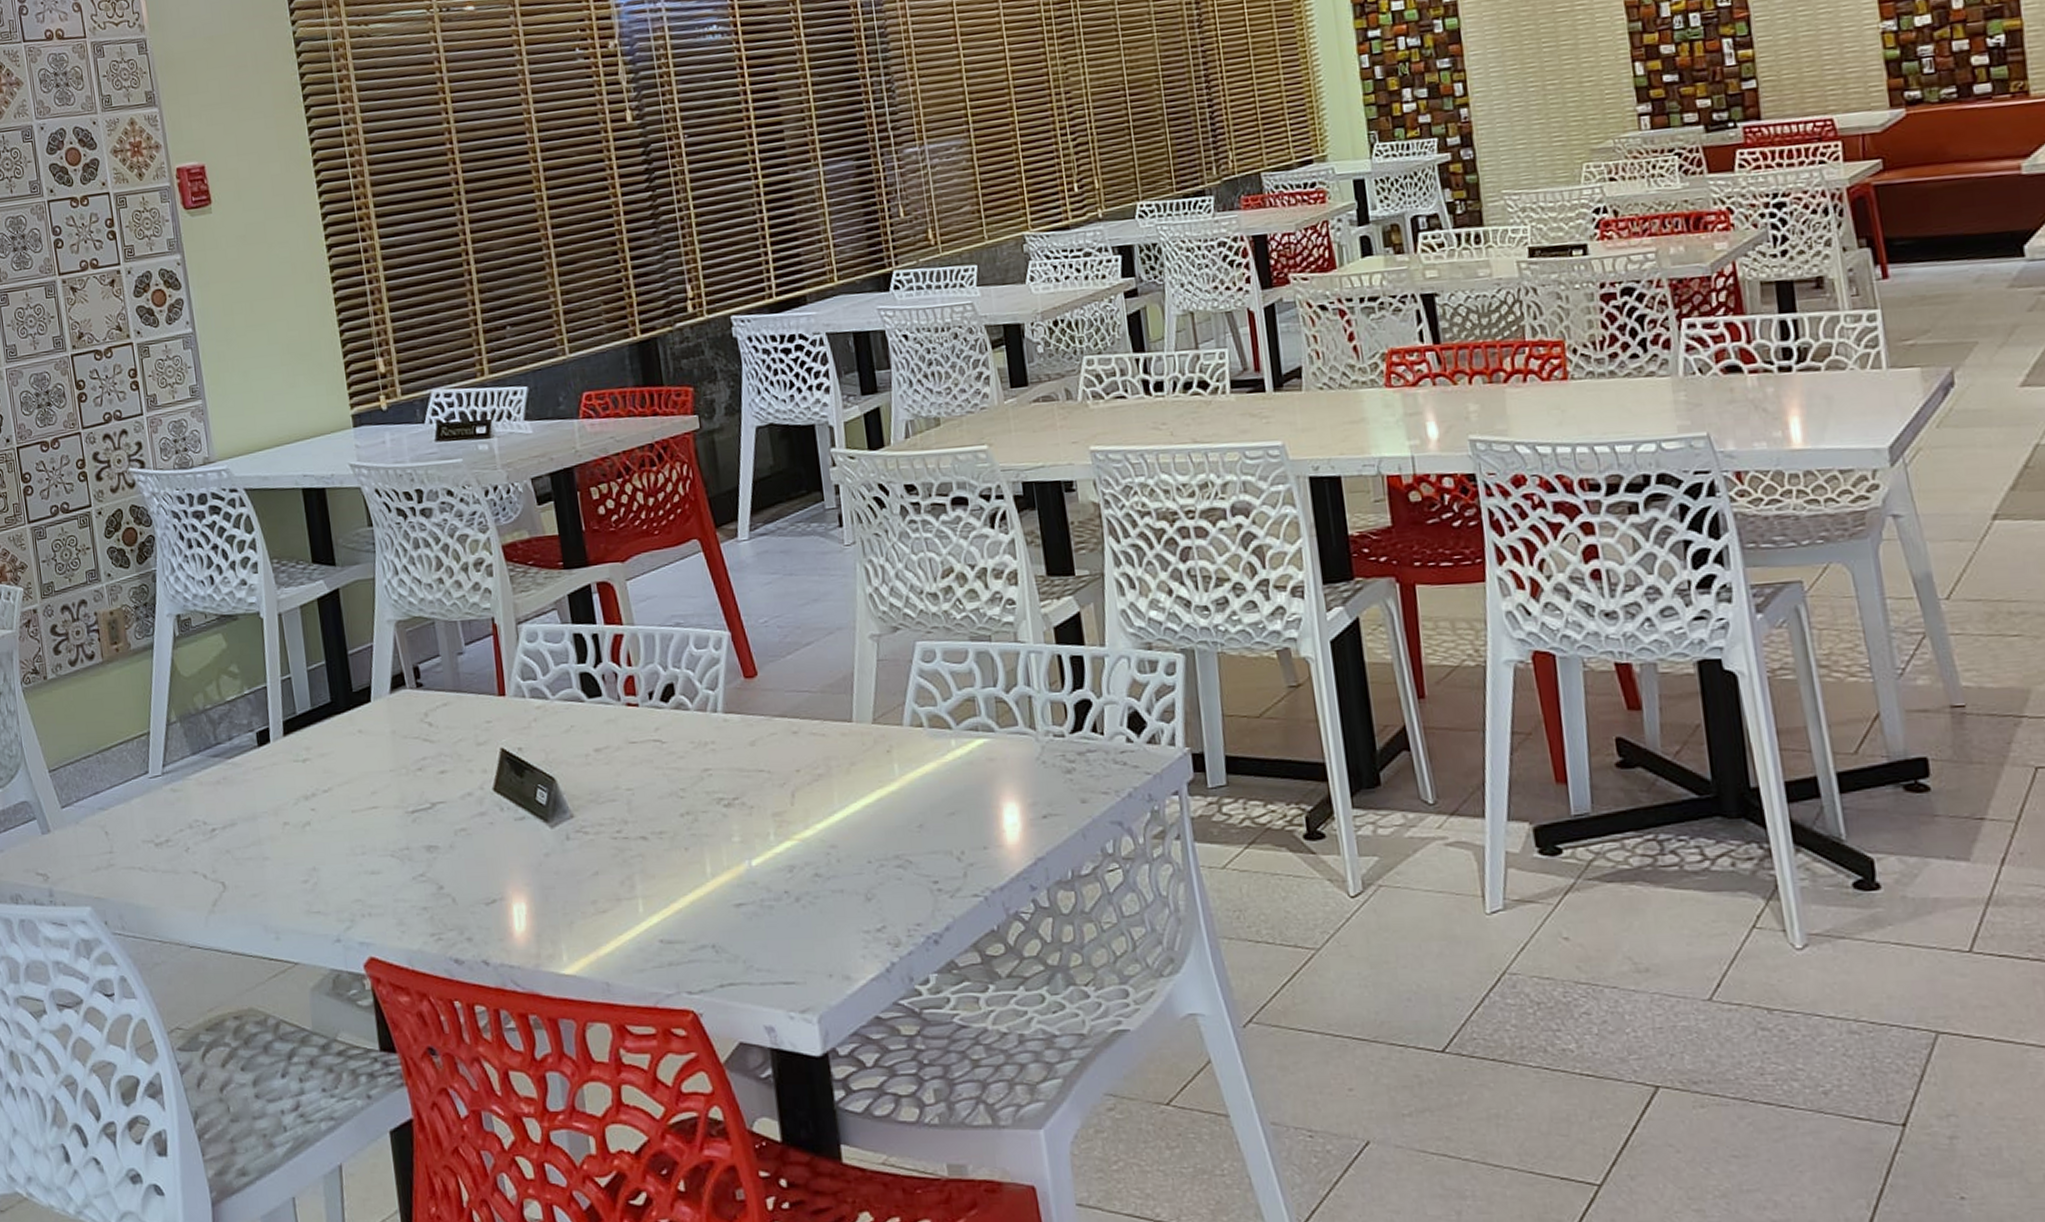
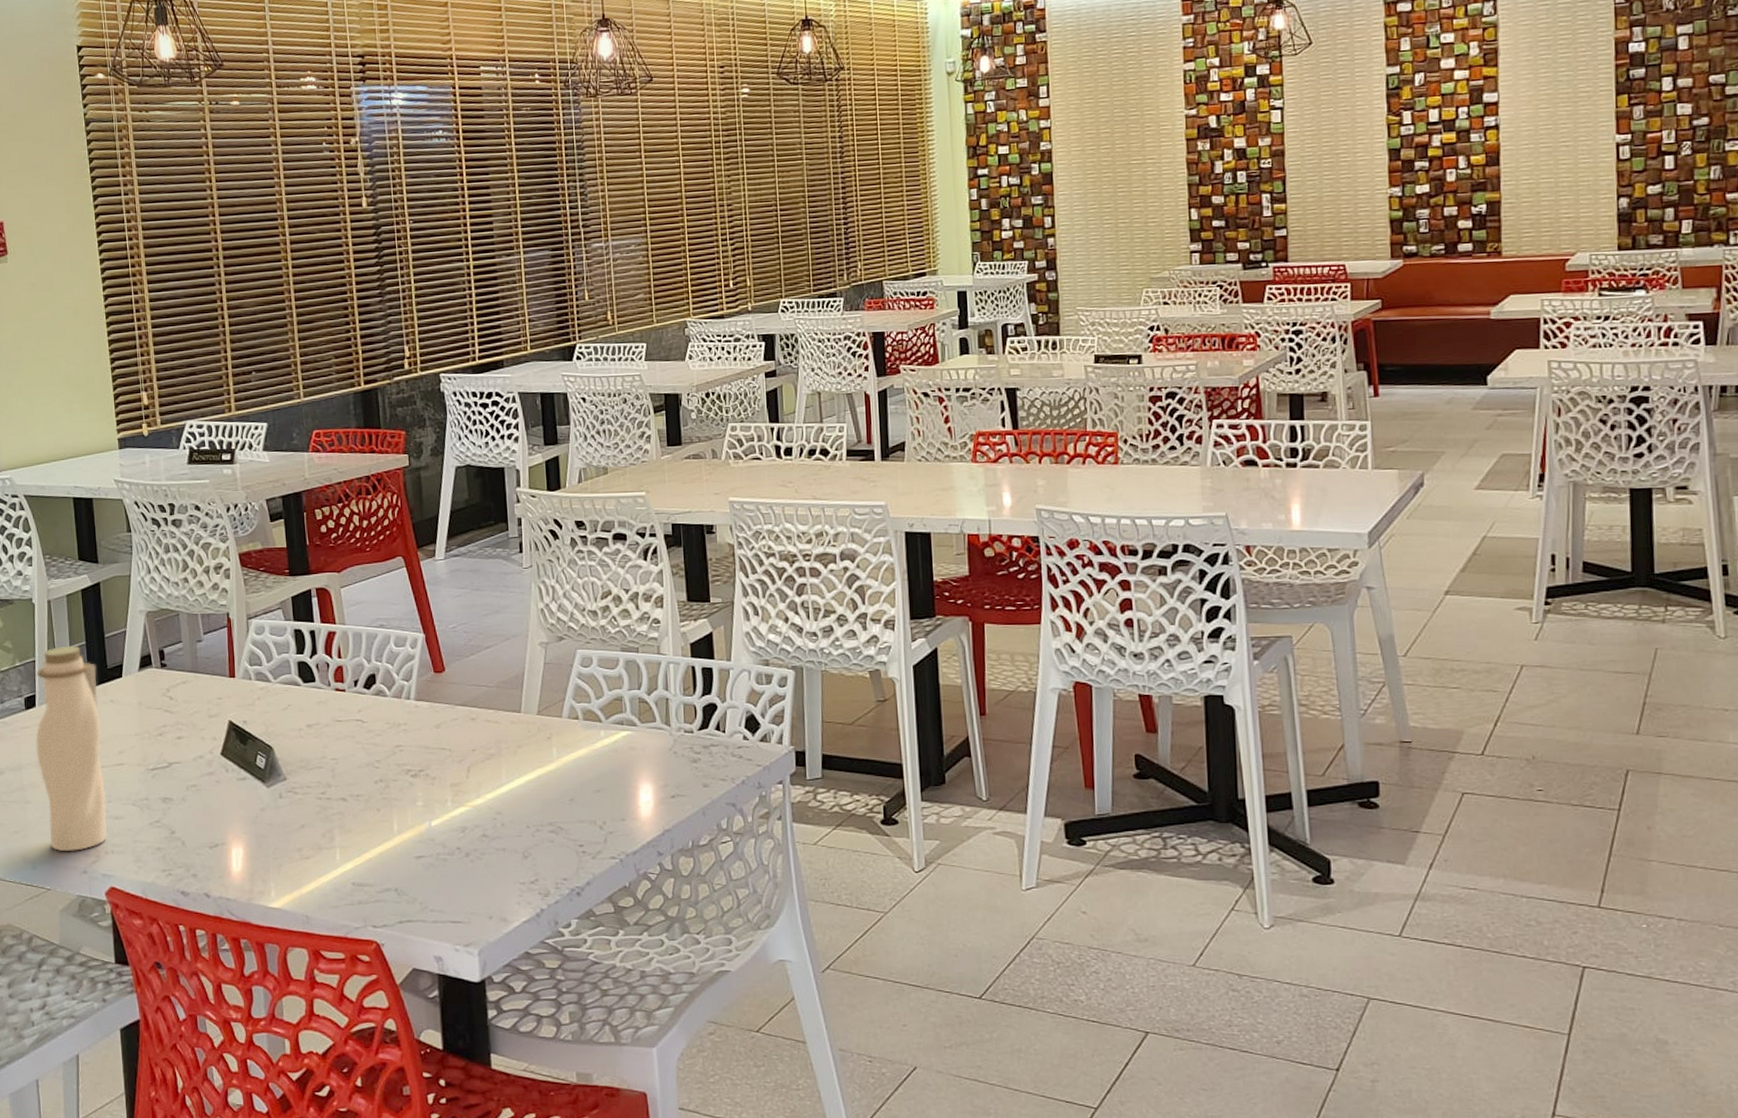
water bottle: none [269,666,362,916] -> present [35,645,107,851]

